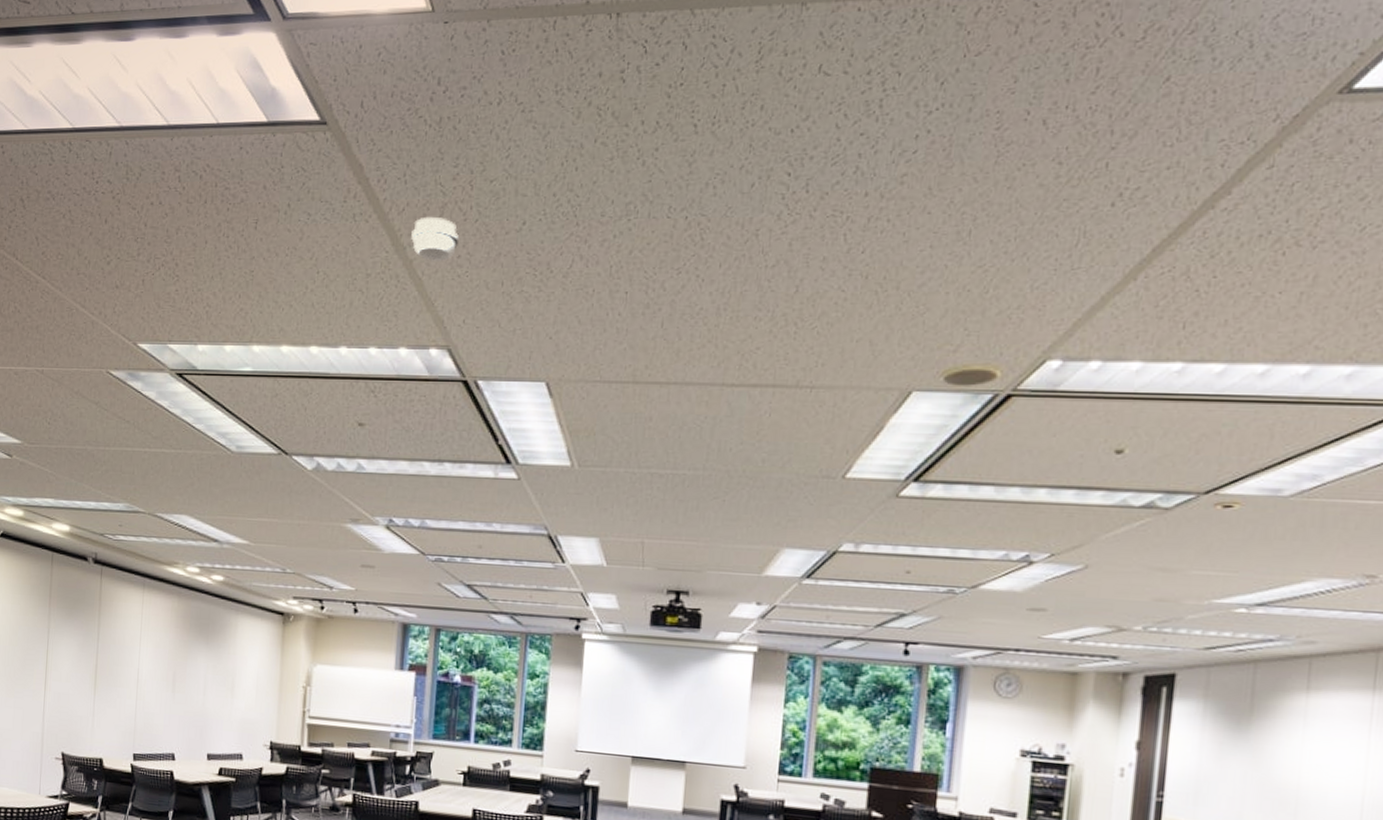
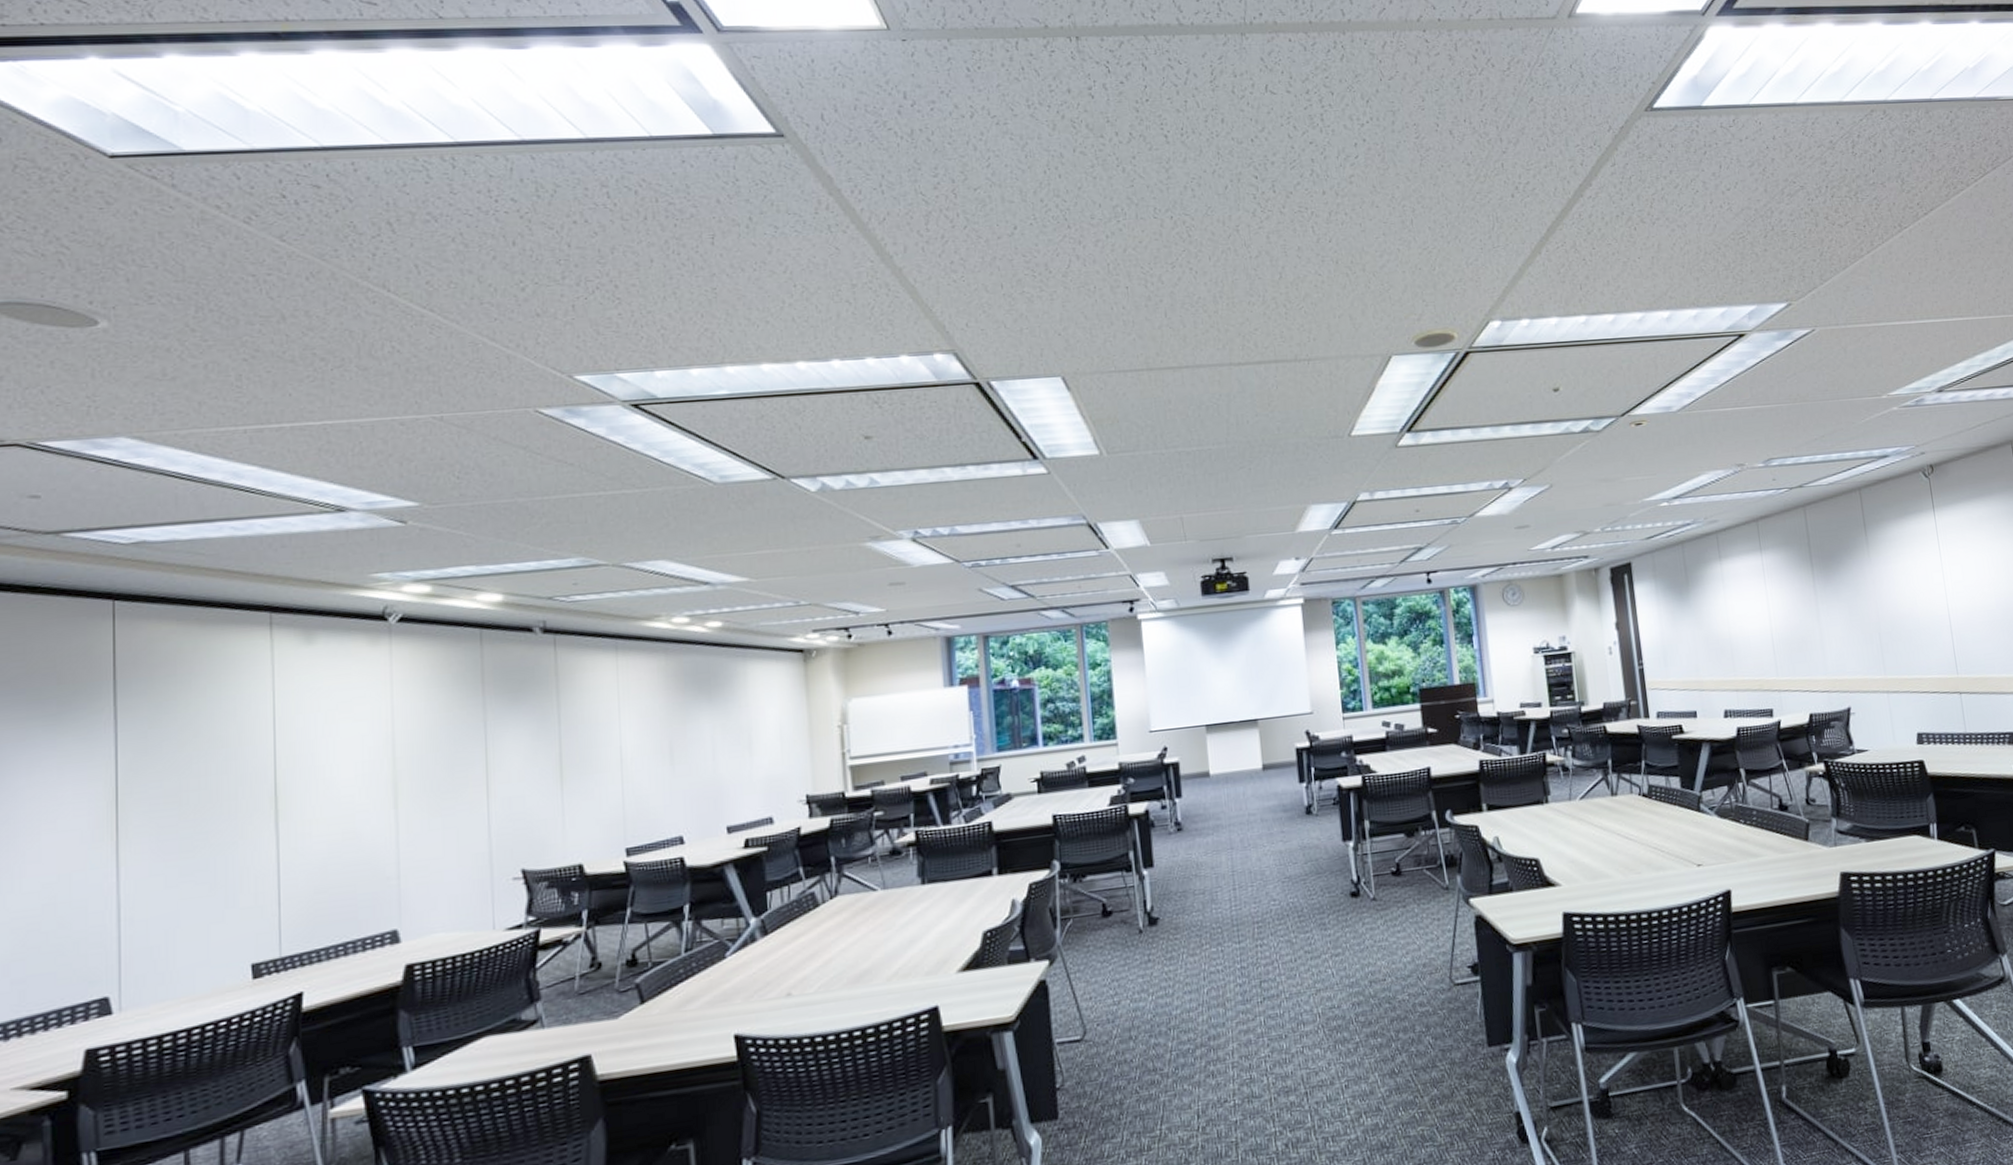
smoke detector: present [411,216,460,261] -> none [896,224,950,268]

